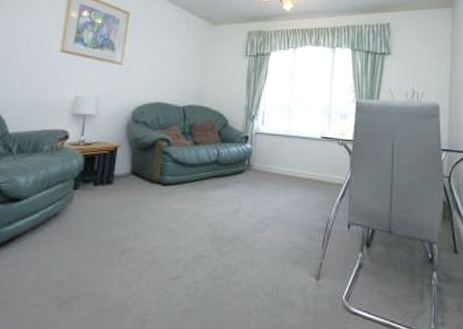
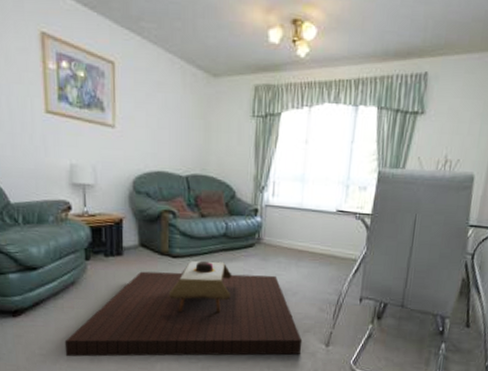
coffee table: none [31,188,292,303] -> present [64,261,303,357]

